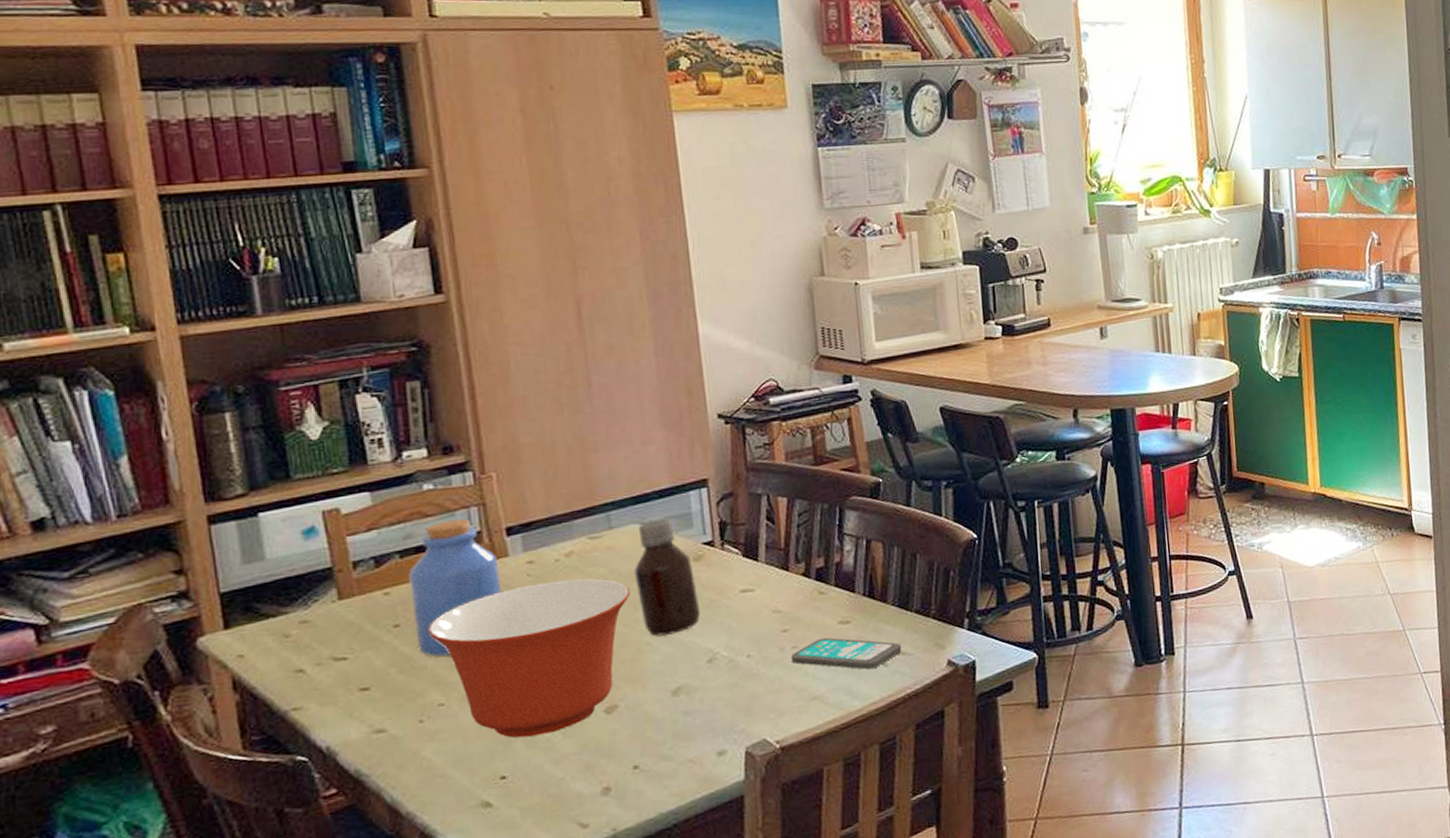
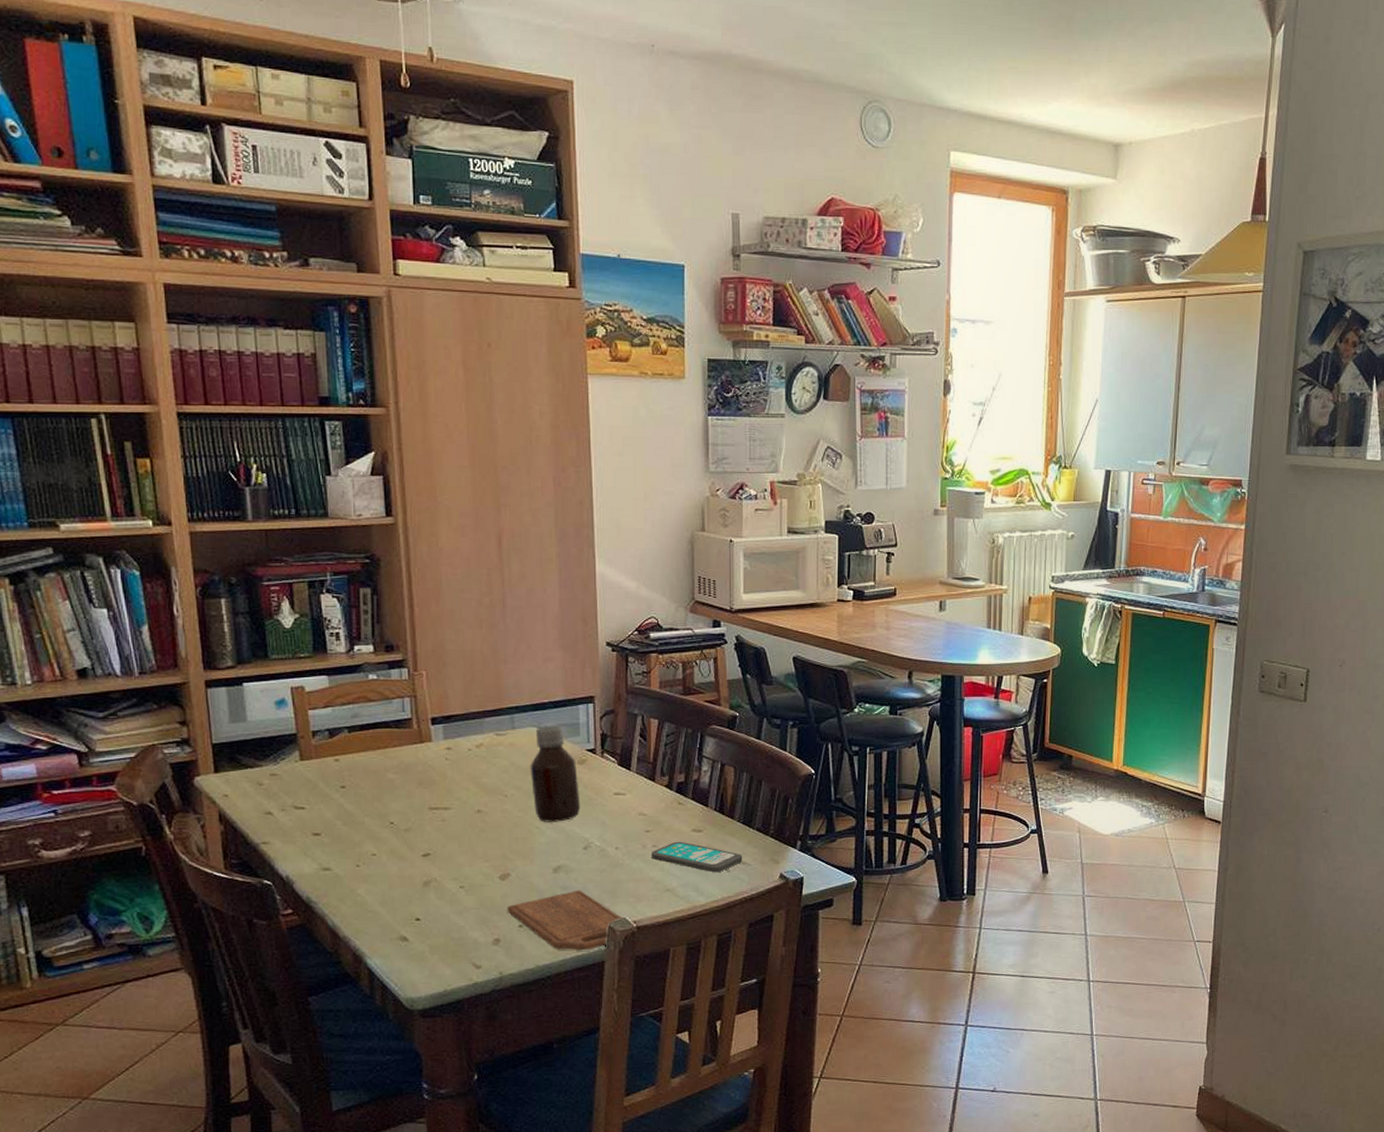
jar: present [409,519,502,657] -> none [354,706,425,816]
mixing bowl: present [428,578,631,738] -> none [366,766,526,890]
cutting board: none [616,712,763,790] -> present [507,890,623,951]

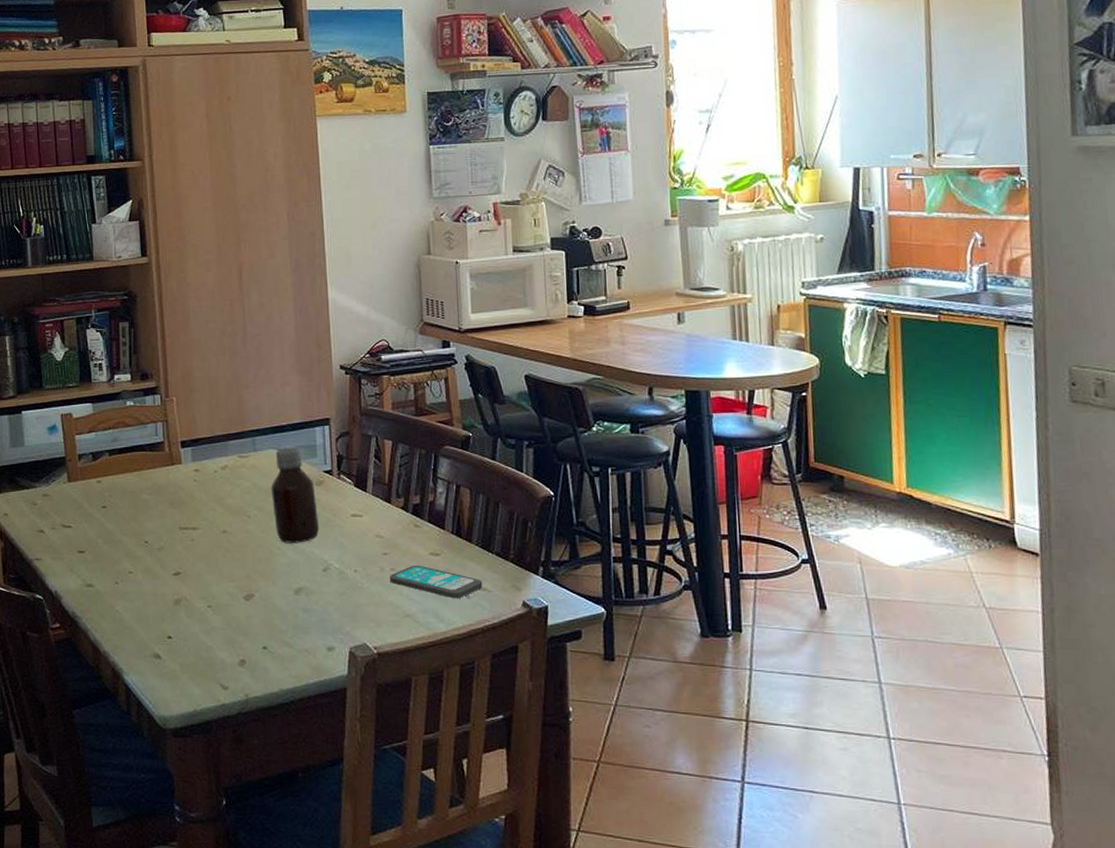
cutting board: present [507,890,623,951] -> none [251,612,364,676]

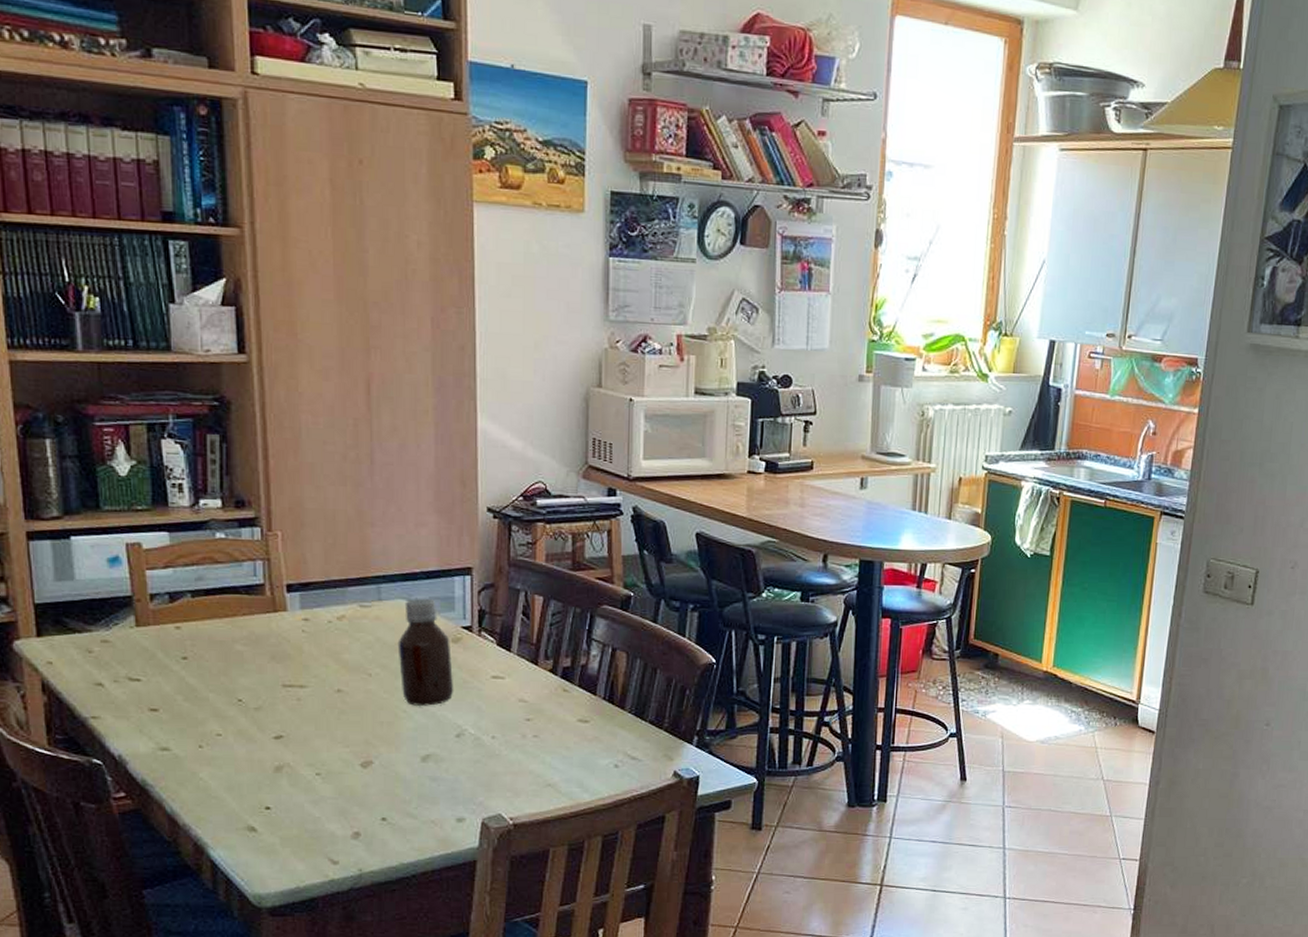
smartphone: present [390,565,483,599] -> none [532,732,633,768]

